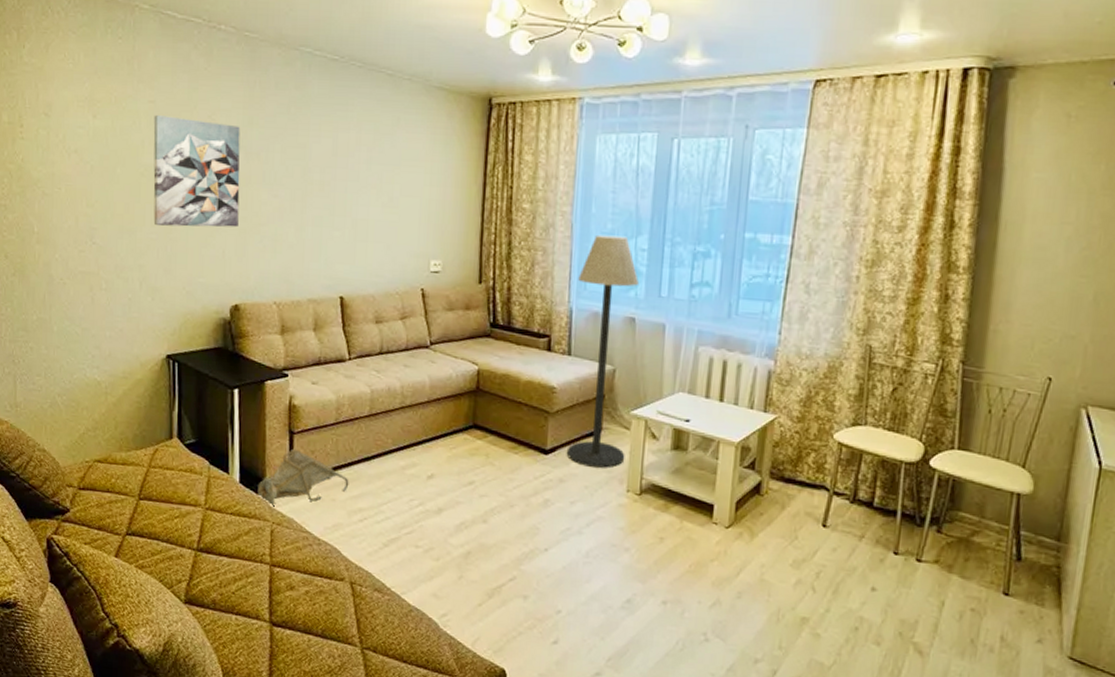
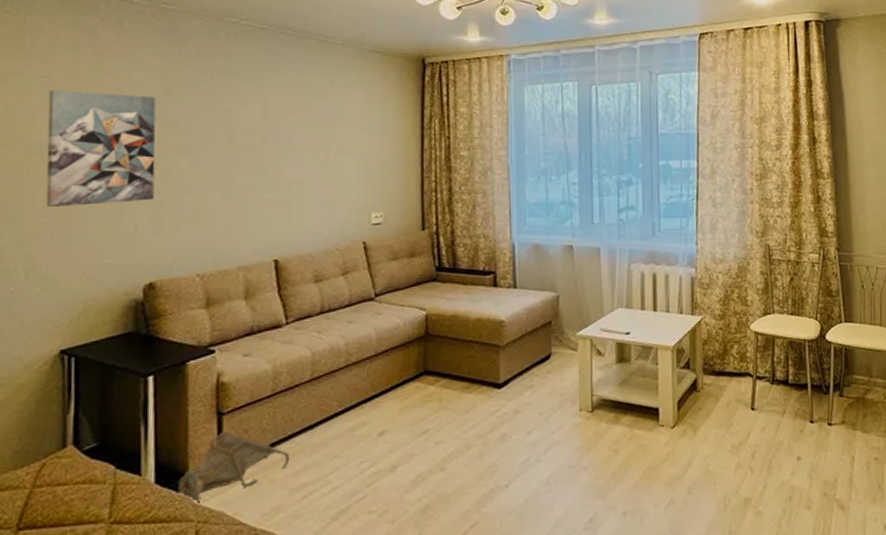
floor lamp: present [566,234,640,468] -> none [518,173,575,393]

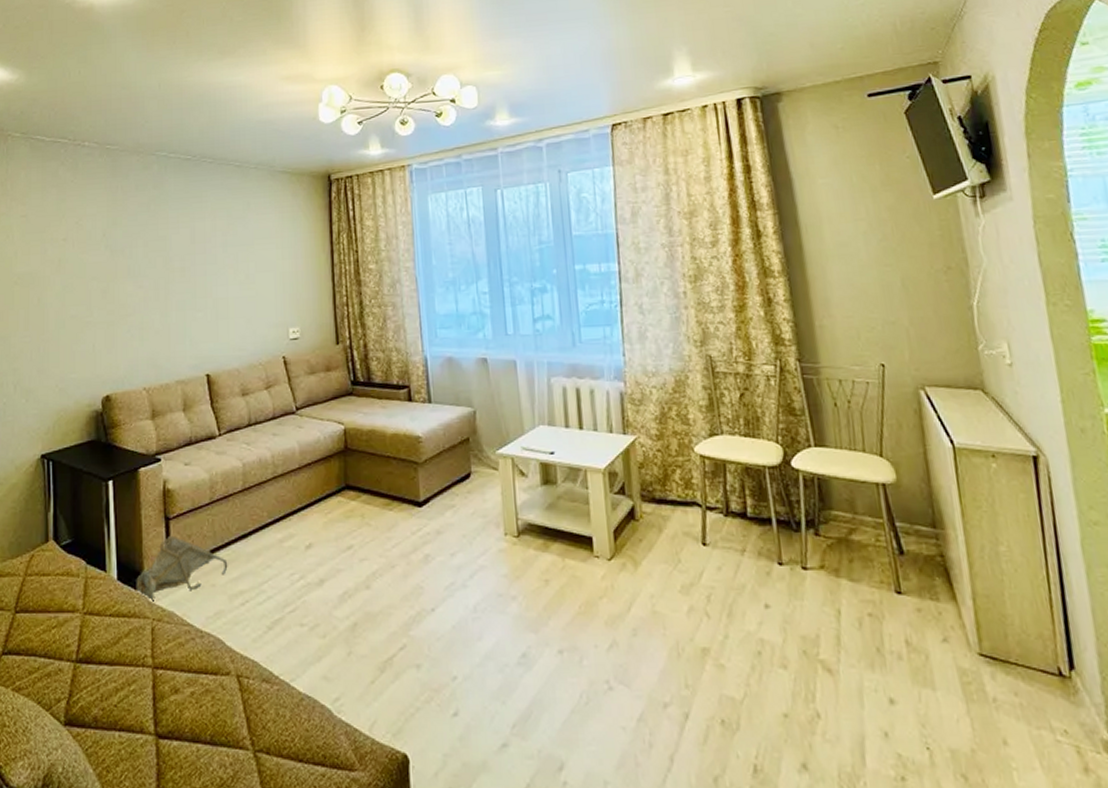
wall art: present [46,90,156,208] -> none [25,227,107,330]

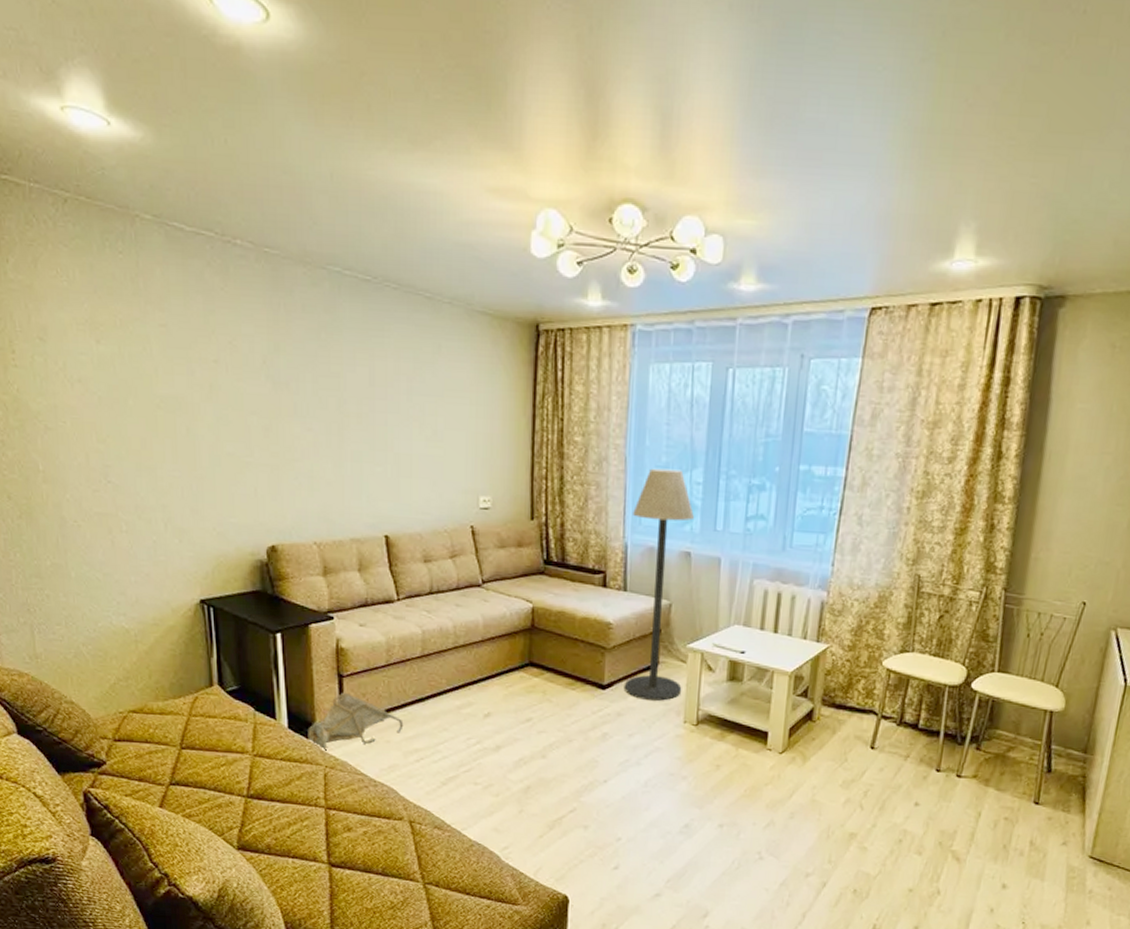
floor lamp: none [428,283,498,514] -> present [623,468,695,701]

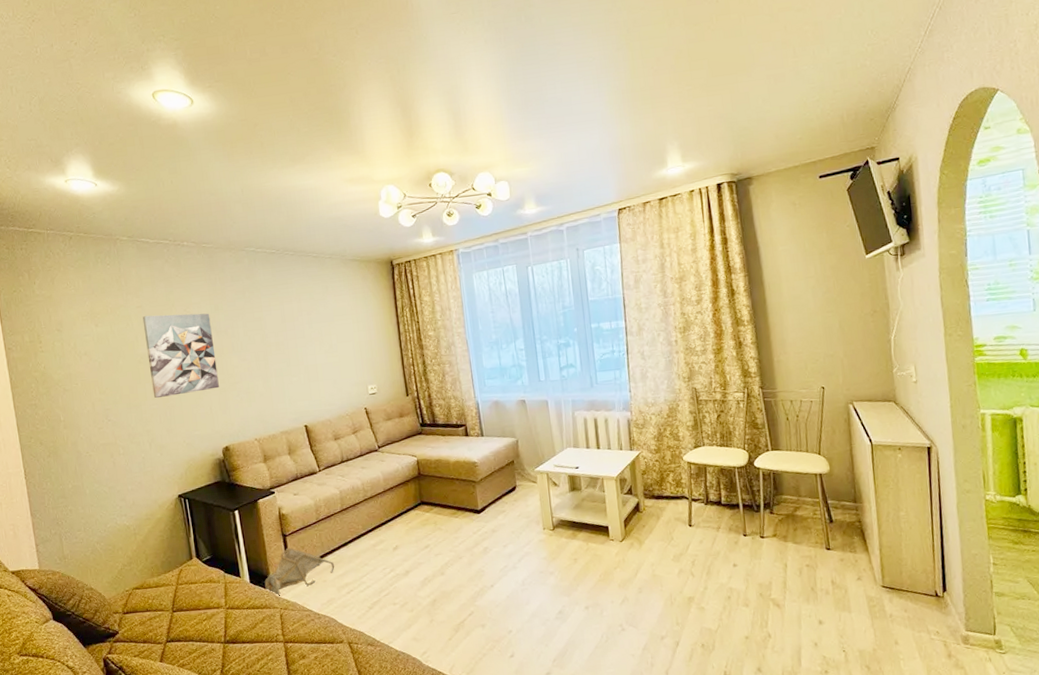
wall art: none [166,341,270,464] -> present [142,313,219,399]
floor lamp: present [623,468,695,701] -> none [478,342,537,517]

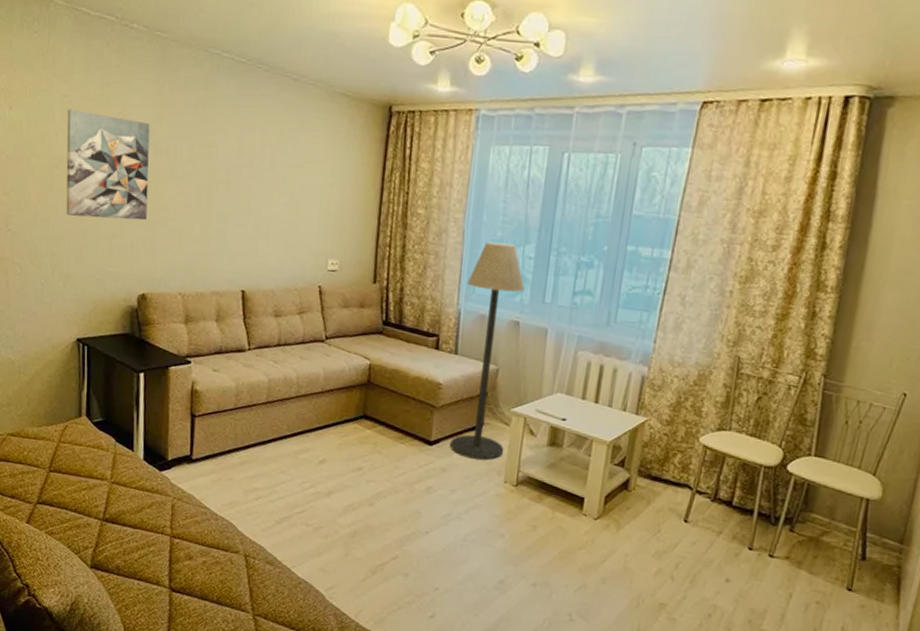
bag: present [264,547,335,597] -> none [160,430,246,484]
floor lamp: none [478,342,537,517] -> present [449,241,525,461]

